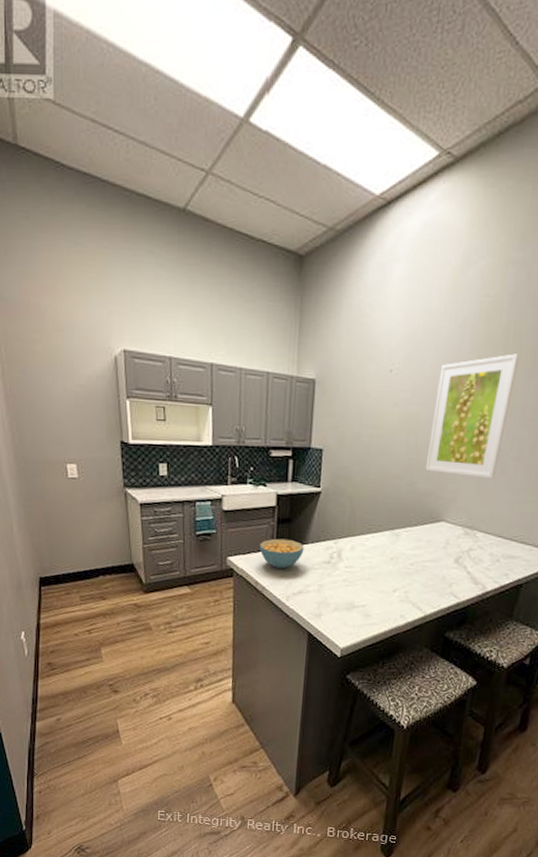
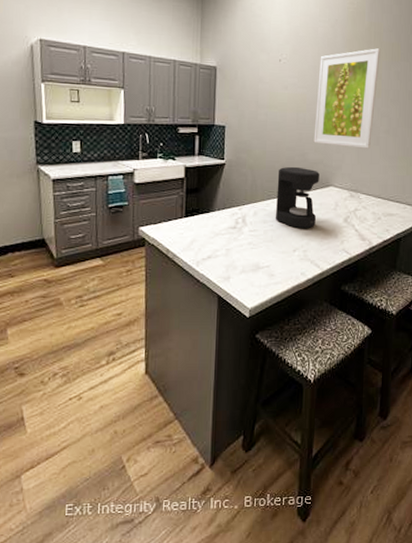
cereal bowl: present [259,538,305,569] -> none [170,207,212,235]
coffee maker: none [374,497,430,568] -> present [275,166,319,229]

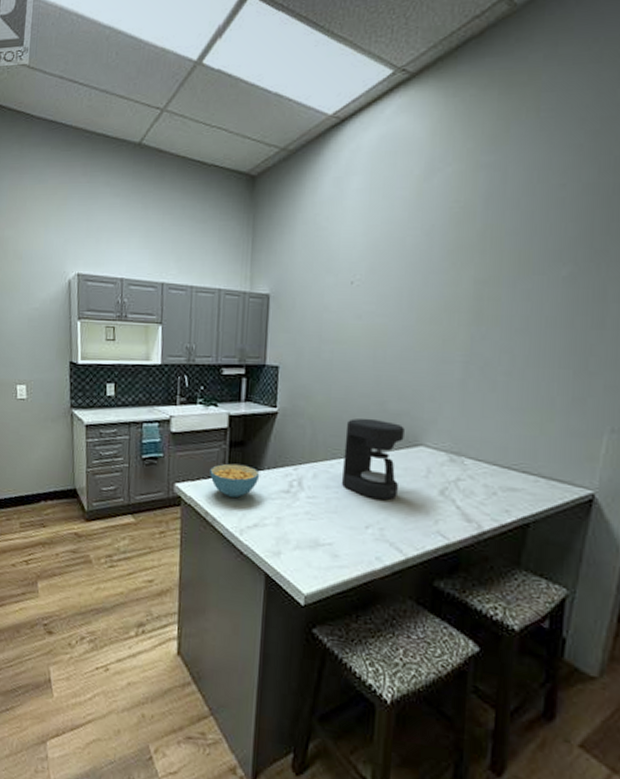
cereal bowl: none [170,207,212,235] -> present [210,463,260,498]
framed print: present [313,48,380,149] -> none [396,259,500,397]

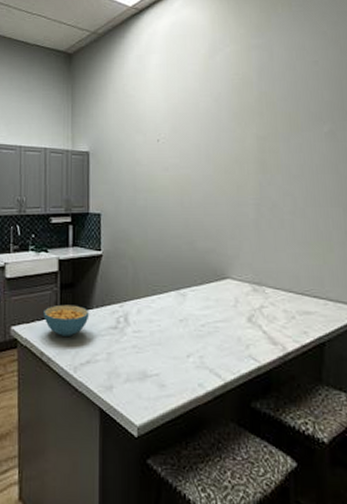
coffee maker: present [341,418,404,501] -> none [162,256,213,330]

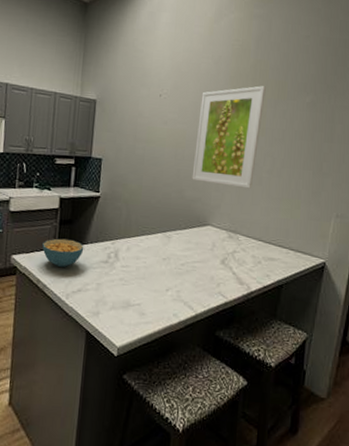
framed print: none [202,119,276,234] -> present [192,86,266,189]

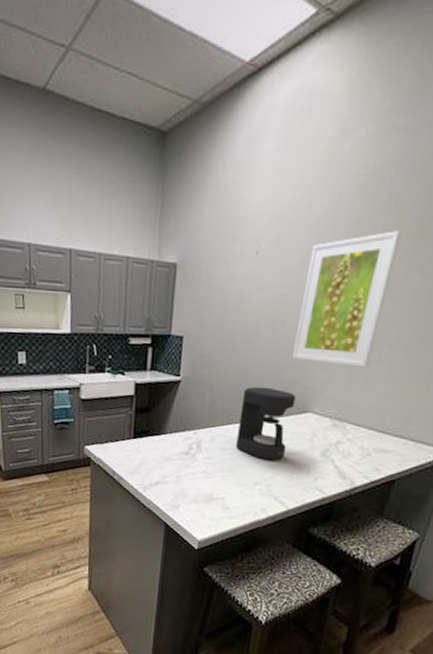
cereal bowl: present [42,238,84,267] -> none [117,428,163,459]
coffee maker: none [148,203,197,269] -> present [235,386,296,461]

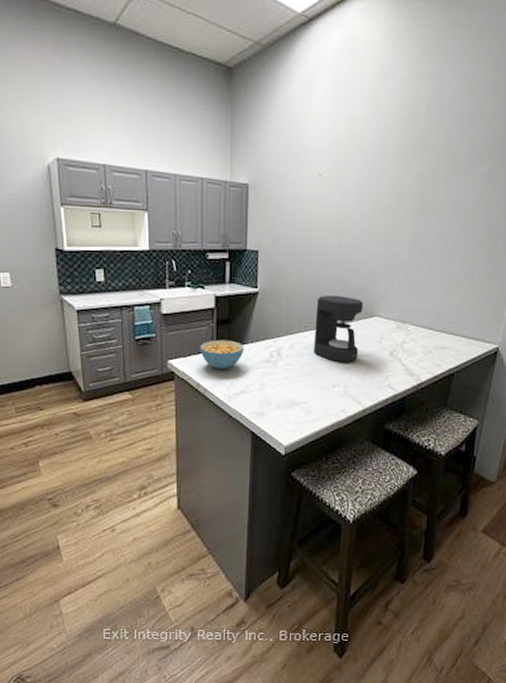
cereal bowl: none [117,428,163,459] -> present [200,339,245,369]
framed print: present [291,231,401,368] -> none [357,157,437,275]

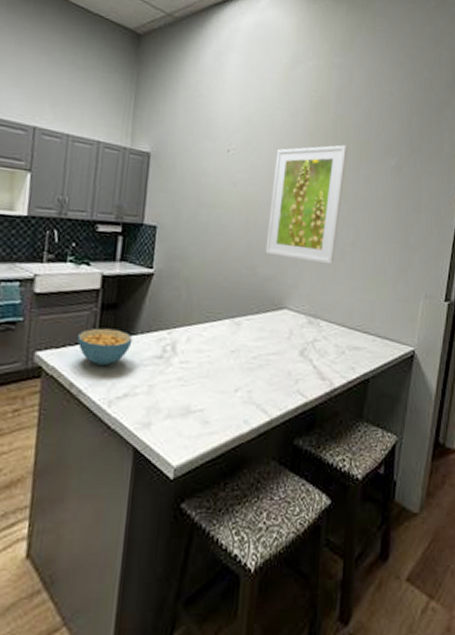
coffee maker: present [313,295,363,363] -> none [213,281,271,363]
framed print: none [357,157,437,275] -> present [265,145,348,265]

